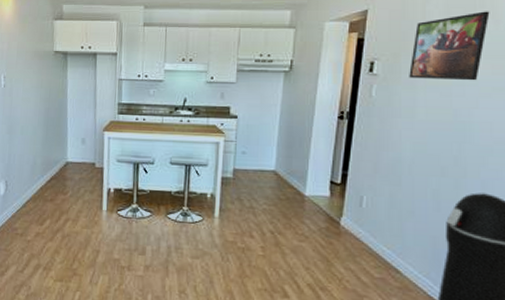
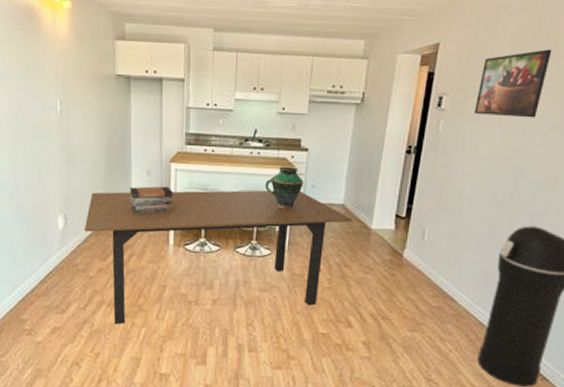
dining table: none [23,157,285,289] -> present [85,190,352,325]
book stack: none [65,153,107,181] -> present [129,186,174,214]
vase: none [194,133,234,176] -> present [264,166,304,210]

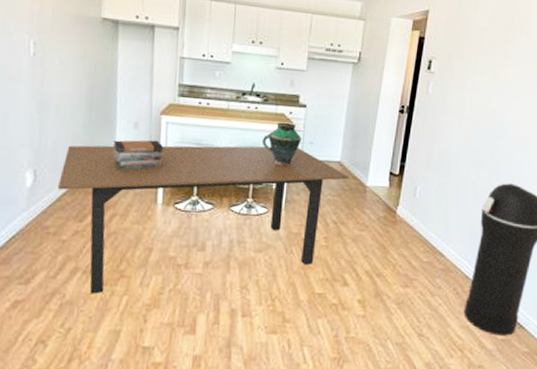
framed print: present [474,49,552,118] -> none [460,23,524,84]

